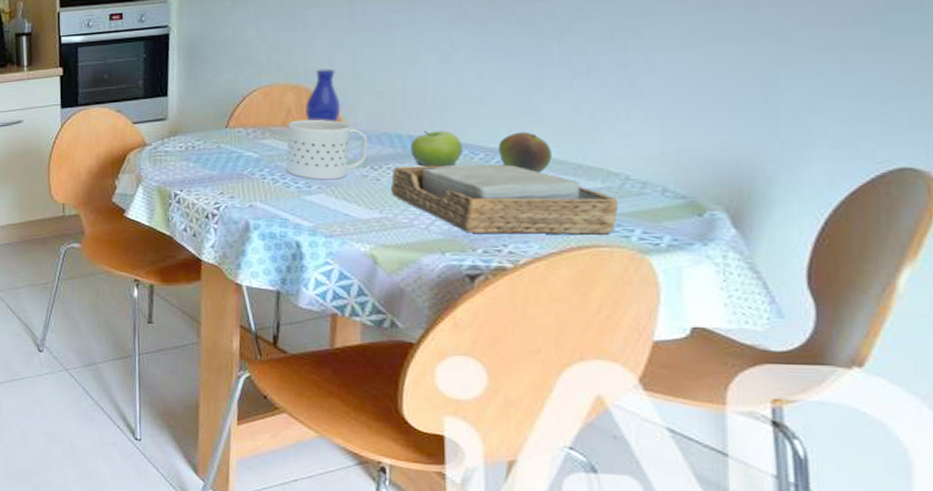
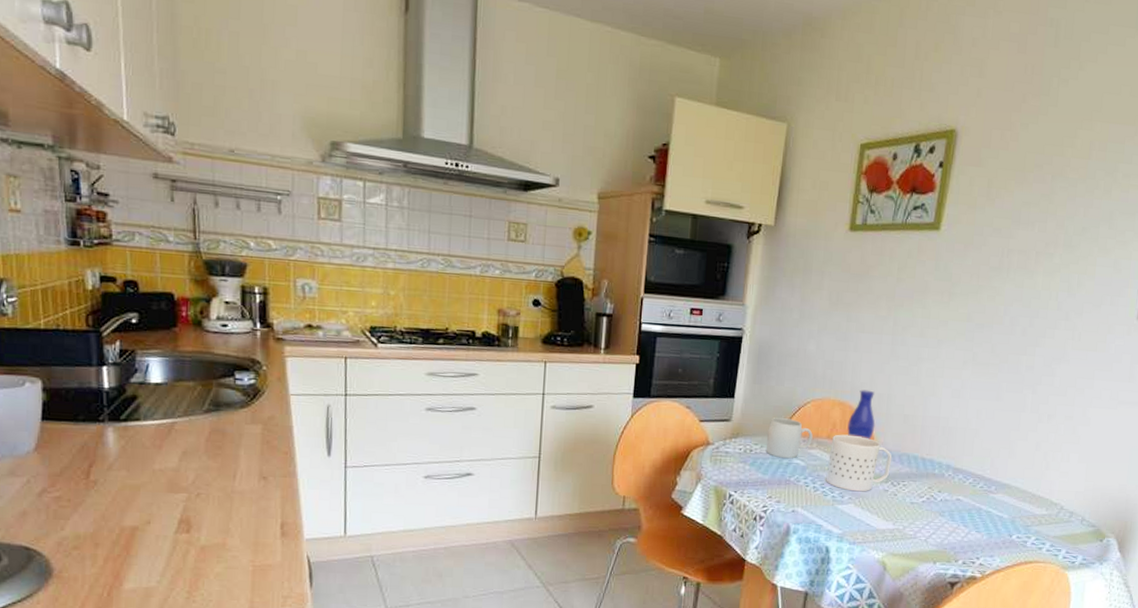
mug: none [209,110,264,152] -> present [766,418,813,459]
napkin holder: present [390,164,619,235] -> none [903,484,1055,553]
fruit: present [410,130,463,168] -> none [922,454,959,488]
fruit: present [497,132,552,173] -> none [982,463,1018,499]

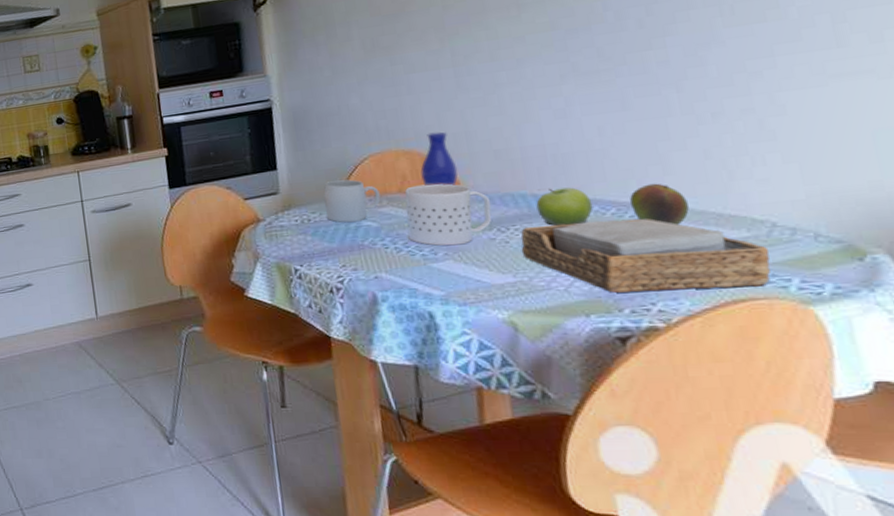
napkin holder: none [903,484,1055,553] -> present [520,218,771,293]
fruit: none [922,454,959,488] -> present [536,187,593,226]
fruit: none [982,463,1018,499] -> present [629,183,689,225]

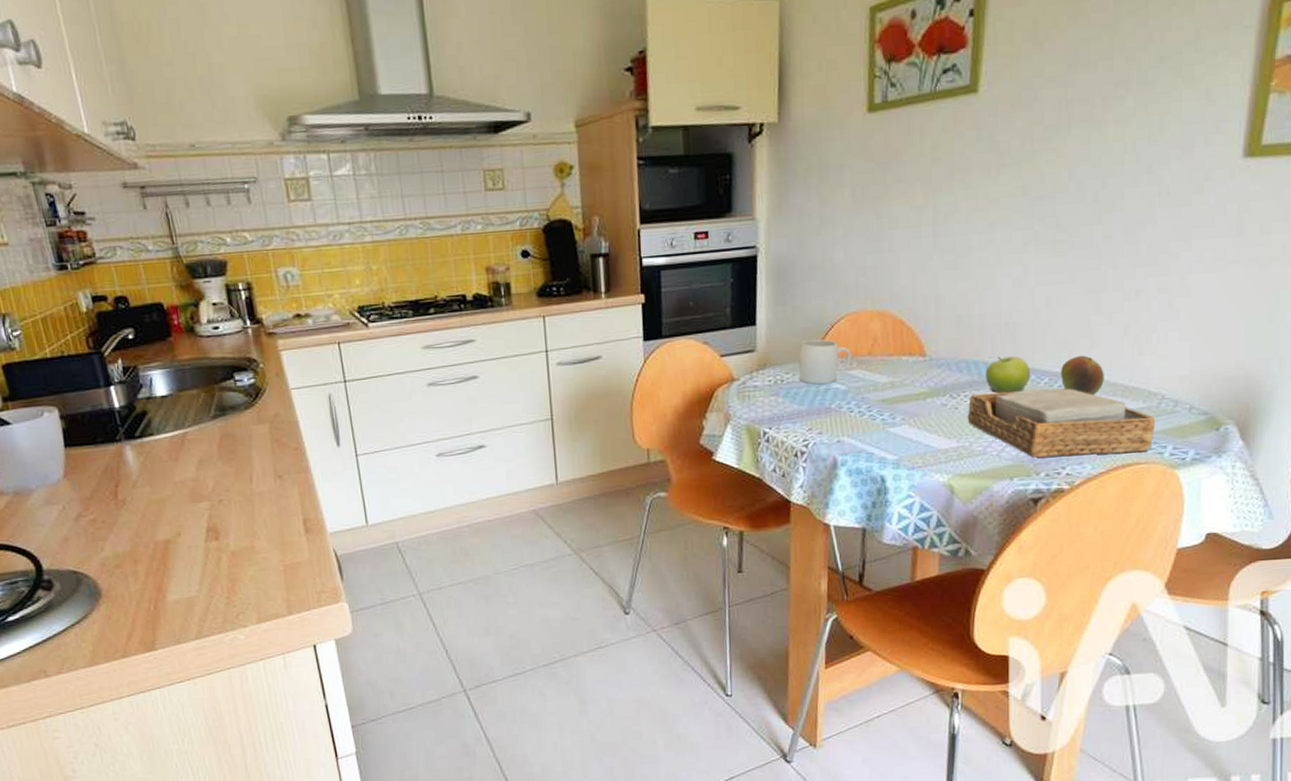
mug: present [405,183,492,246] -> none [872,347,948,411]
vase: present [420,131,458,186] -> none [891,293,924,350]

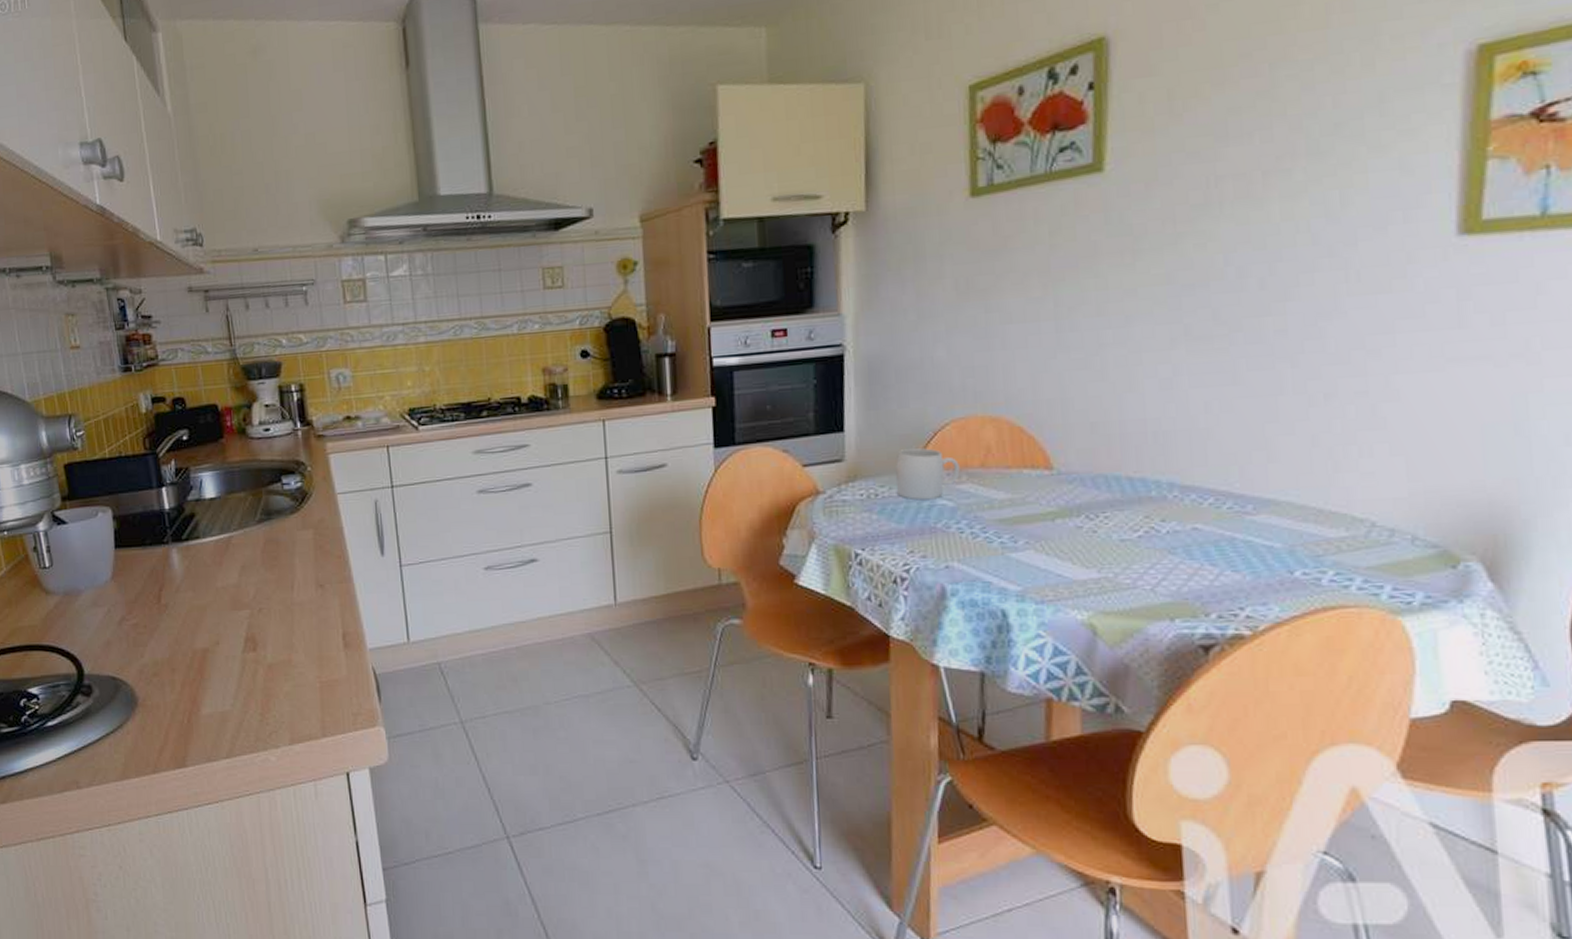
napkin holder: present [967,388,1156,458] -> none [1109,510,1366,595]
fruit: present [985,356,1031,394] -> none [1130,470,1190,516]
fruit: present [1060,355,1104,396] -> none [1229,471,1290,520]

